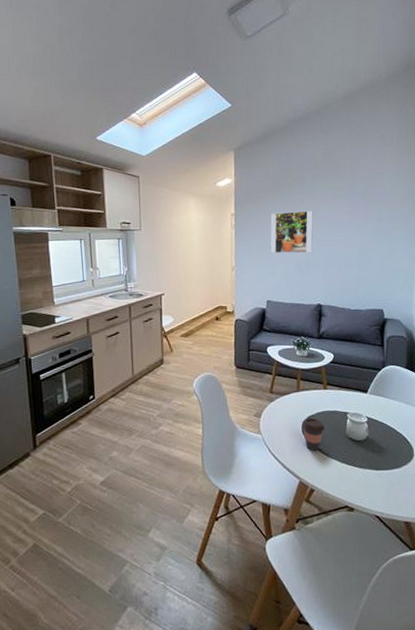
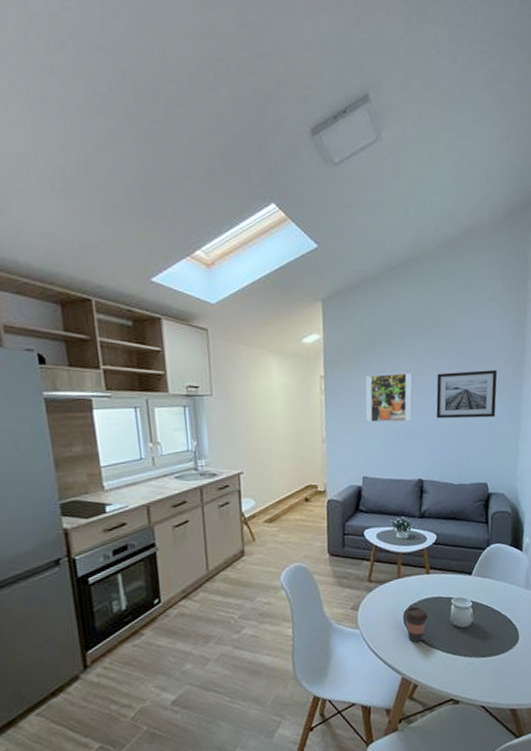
wall art: none [334,207,394,251] -> present [436,369,497,419]

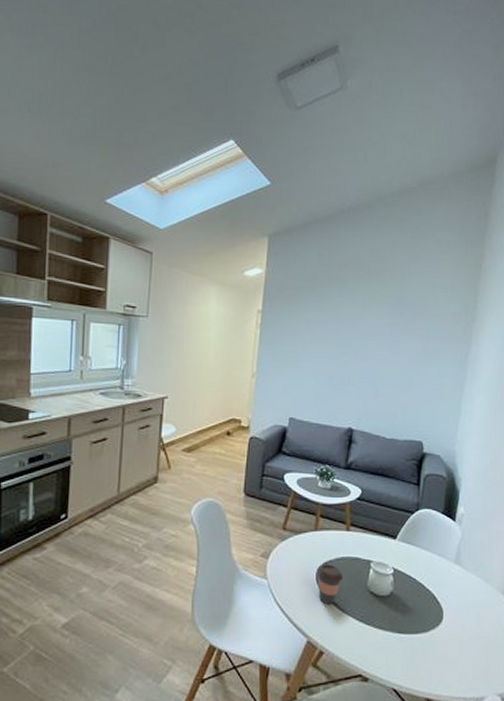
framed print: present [365,372,413,423] -> none [299,314,353,367]
wall art: present [436,369,497,419] -> none [373,321,444,372]

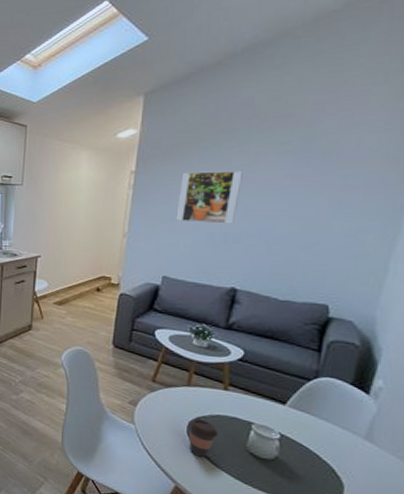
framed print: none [299,314,353,367] -> present [176,170,243,224]

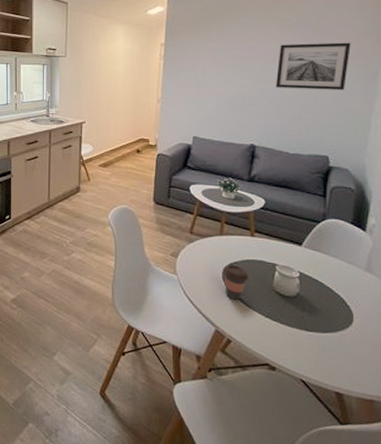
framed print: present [176,170,243,224] -> none [201,42,253,89]
wall art: none [266,170,370,228] -> present [275,42,351,90]

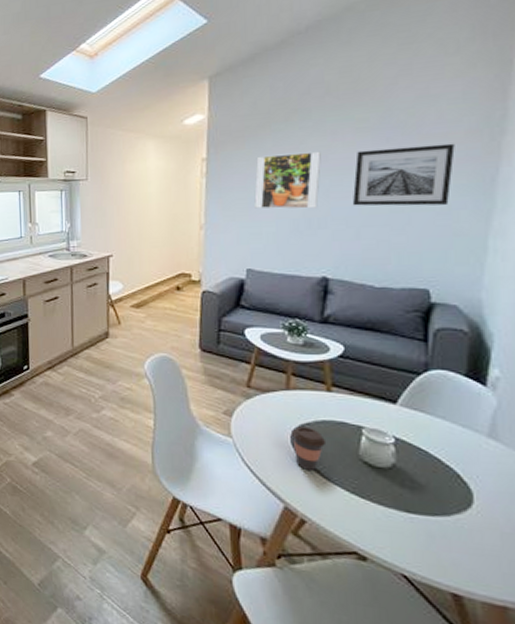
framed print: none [201,42,253,89] -> present [254,151,321,209]

